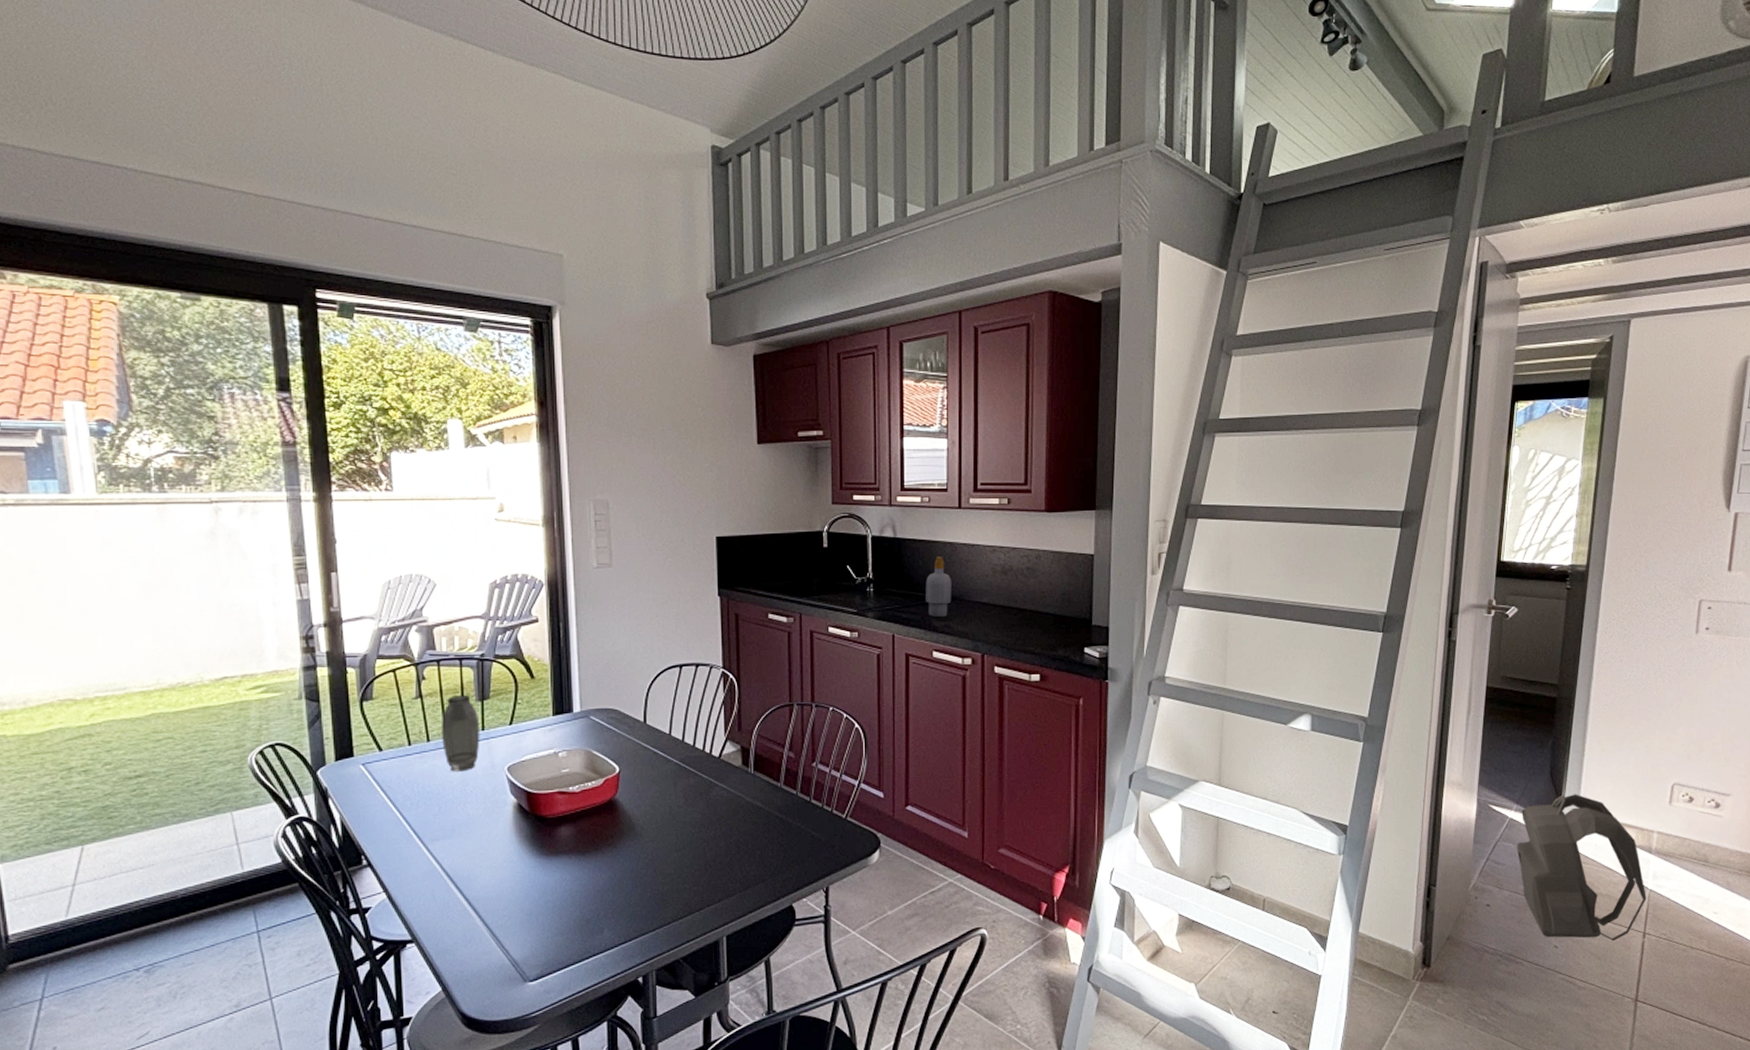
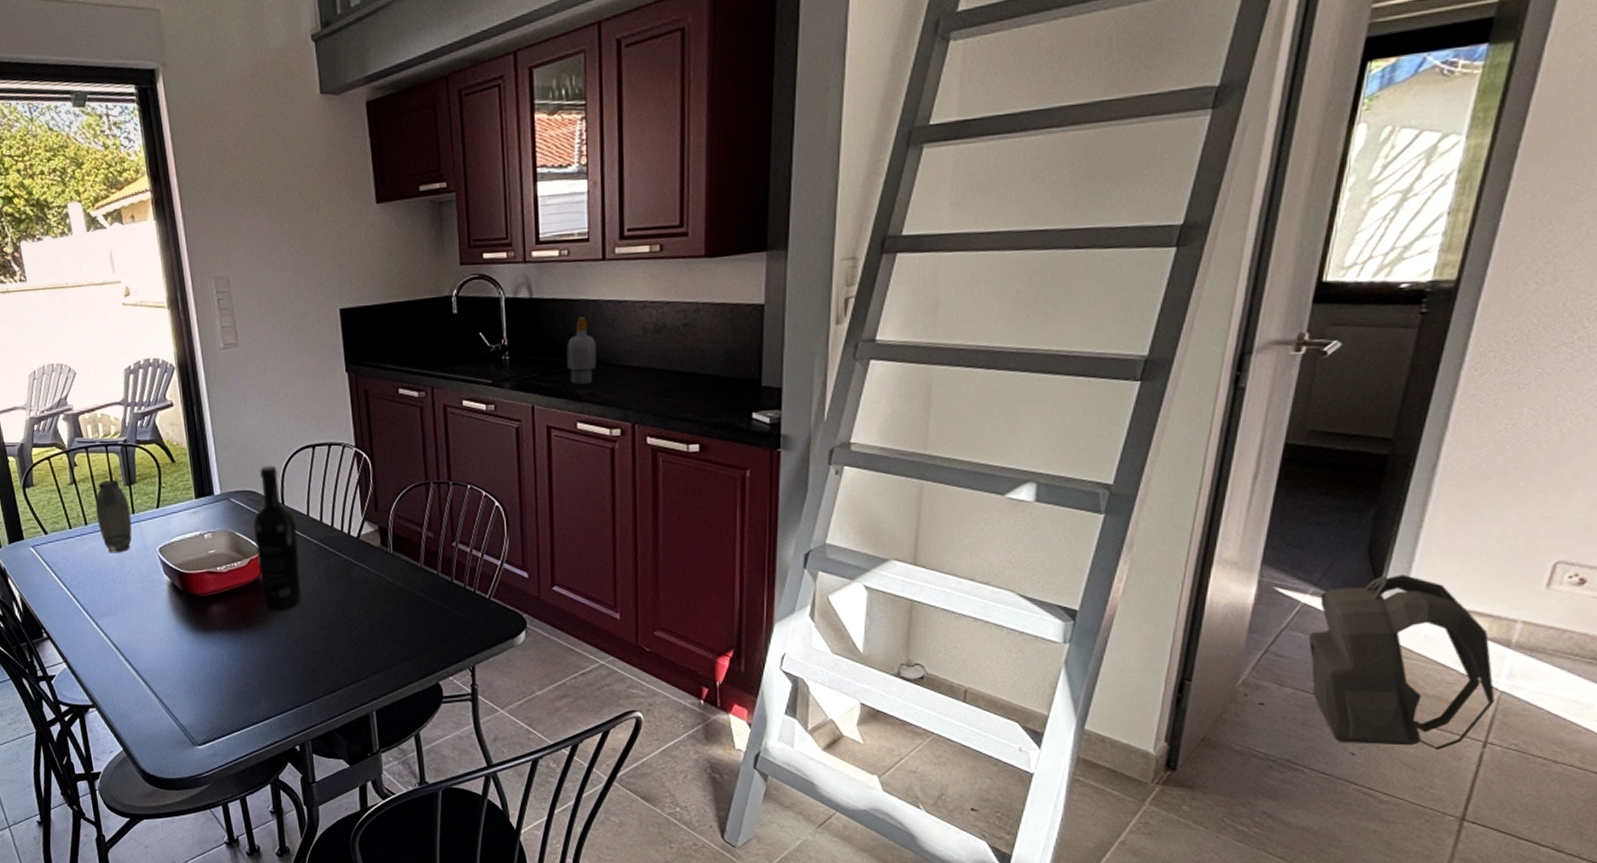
wine bottle: none [611,684,658,832] -> present [253,465,302,611]

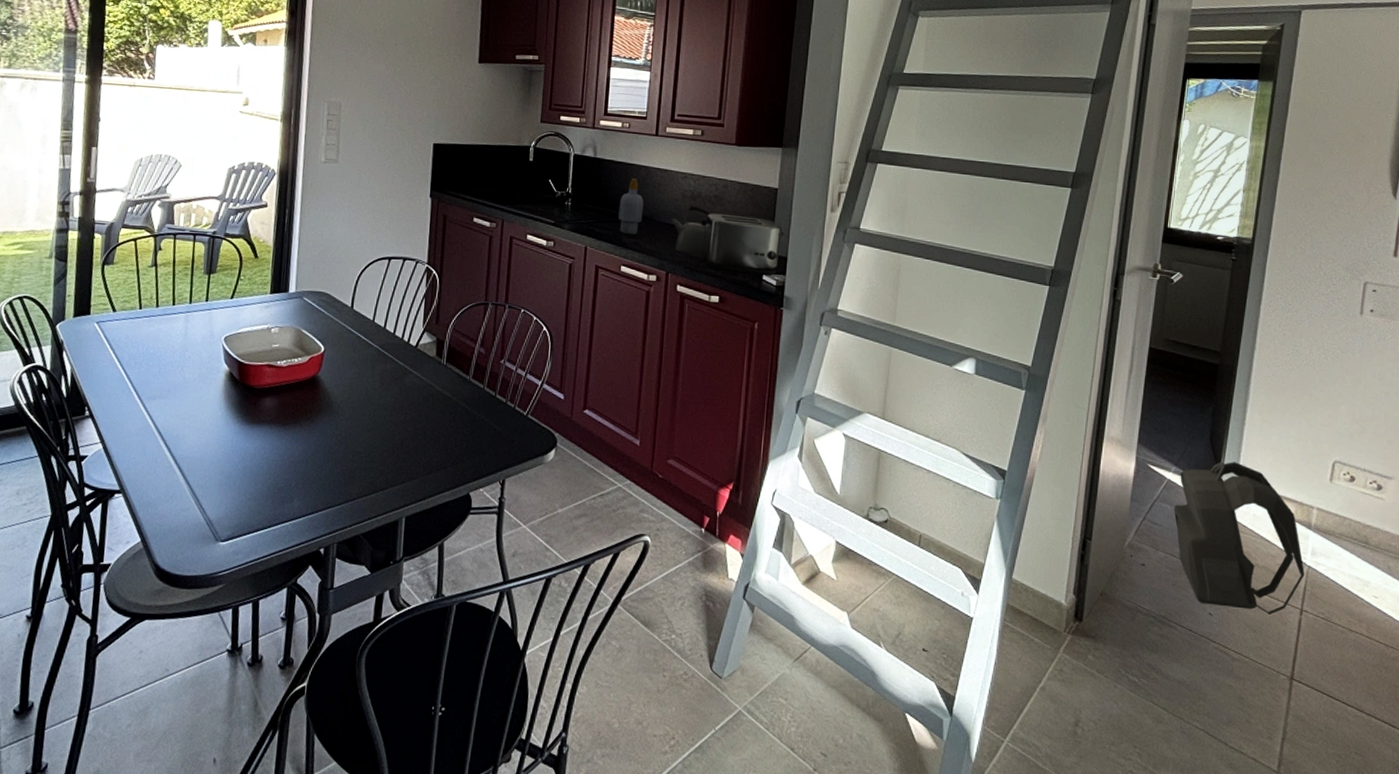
vase: present [95,479,132,553] -> none [169,267,205,338]
wine bottle: present [253,465,302,611] -> none [315,271,361,410]
kettle: none [631,340,682,403] -> present [670,205,712,258]
toaster: none [674,343,777,414] -> present [702,213,785,277]

